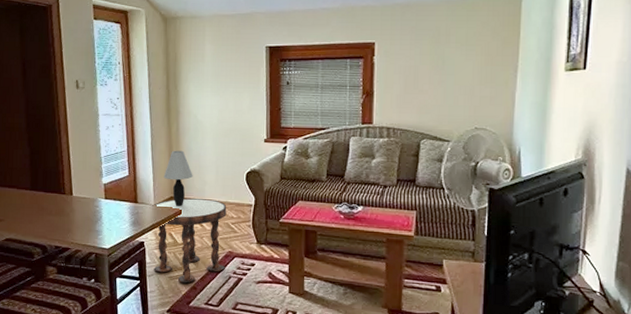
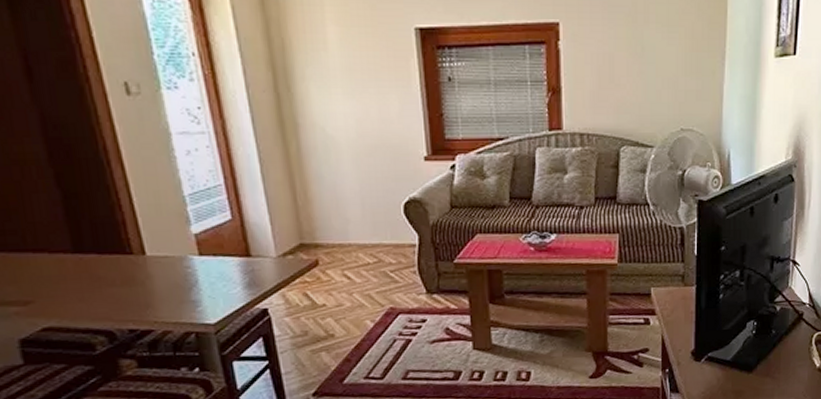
side table: present [152,197,227,284] -> none [274,241,387,356]
table lamp: present [163,150,193,206] -> none [285,179,329,256]

